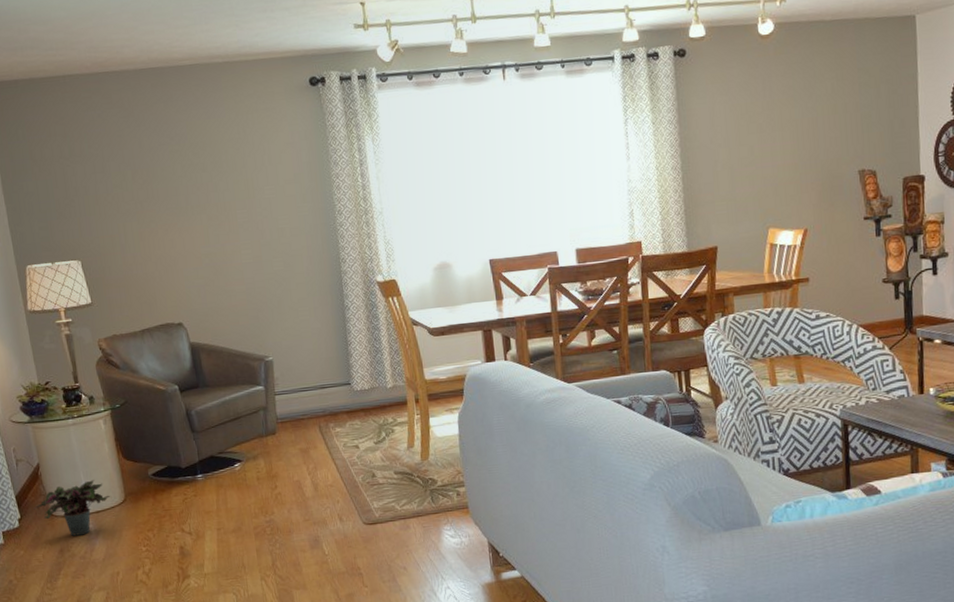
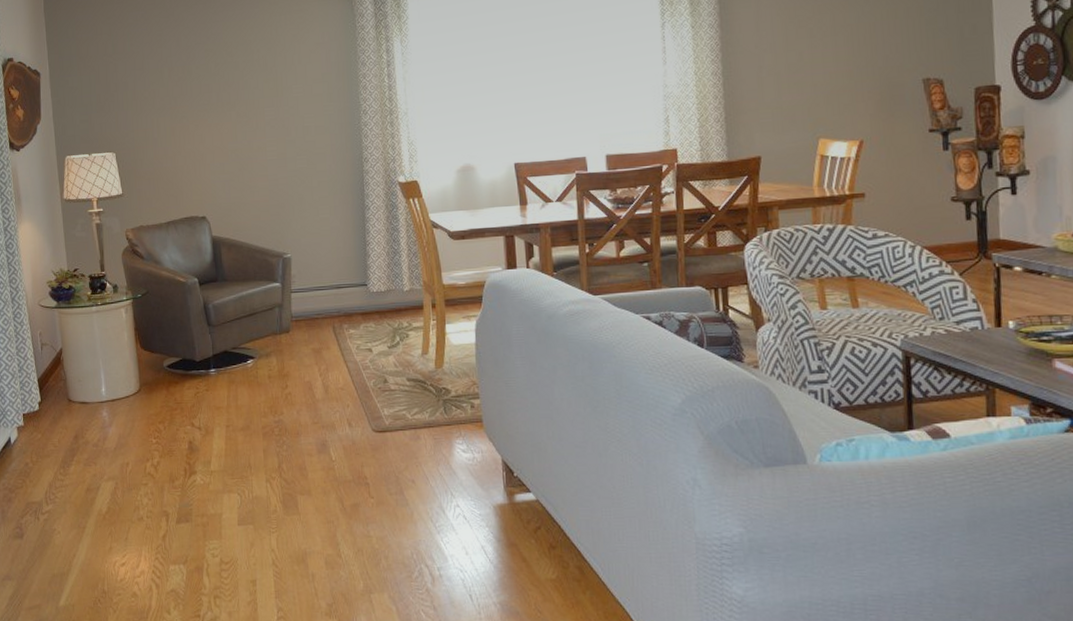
potted plant: present [34,480,111,536] -> none [54,368,127,423]

